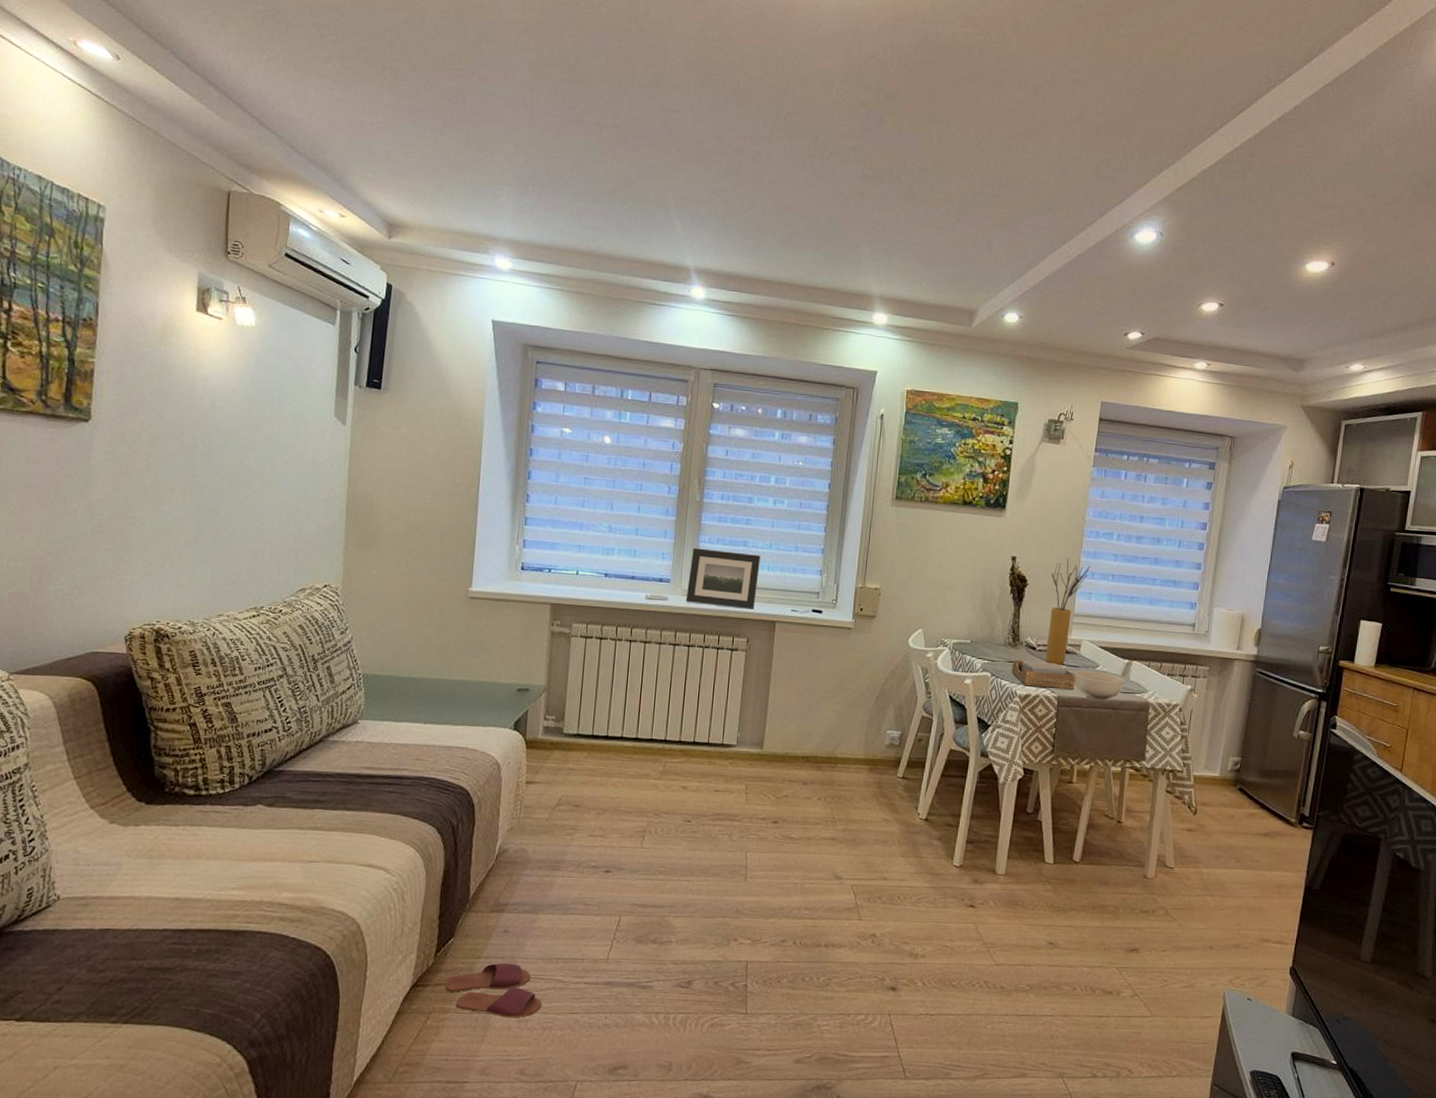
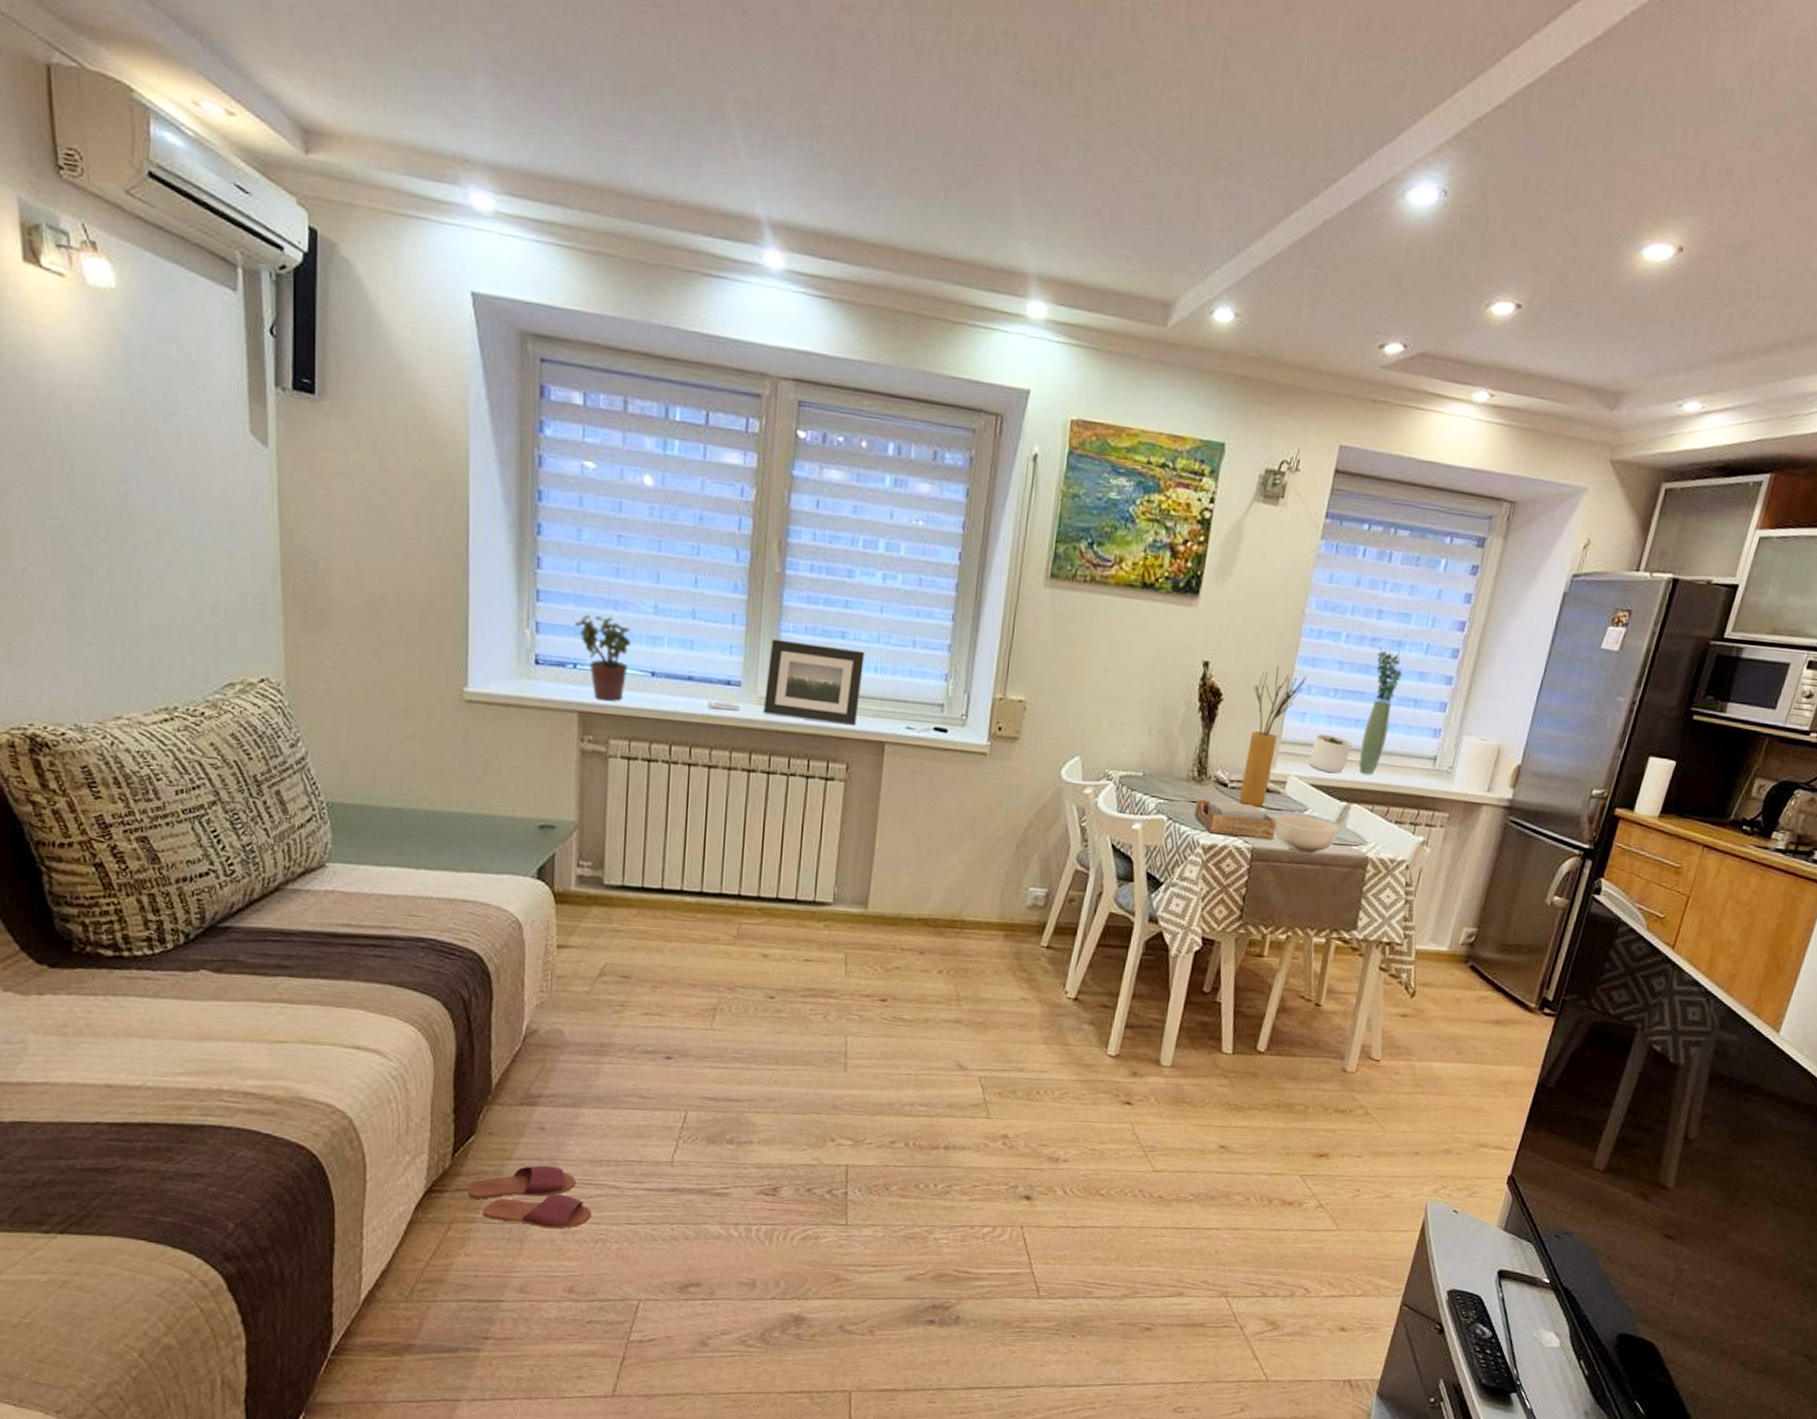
potted plant: none [551,533,591,596] -> present [575,613,632,701]
planter: none [1097,609,1129,638] -> present [1309,734,1353,774]
vase: none [1135,542,1163,639] -> present [1359,646,1403,776]

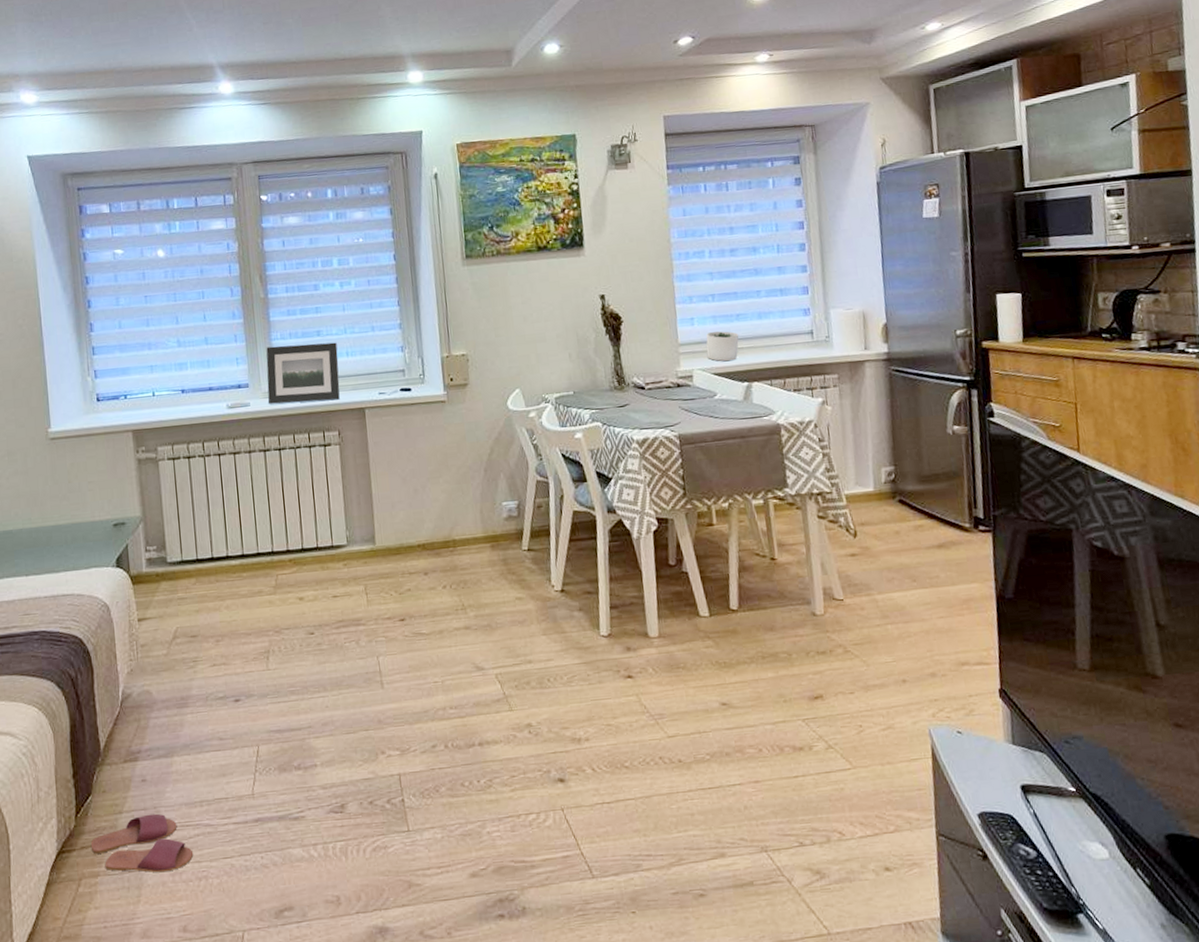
potted plant: present [575,613,632,701] -> none [122,356,165,419]
napkin holder: present [1194,800,1277,841] -> none [622,399,695,430]
vase: present [1239,665,1307,807] -> none [646,286,686,402]
bowl: present [1274,814,1339,855] -> none [691,399,749,432]
vase: present [1359,646,1403,776] -> none [738,254,767,357]

